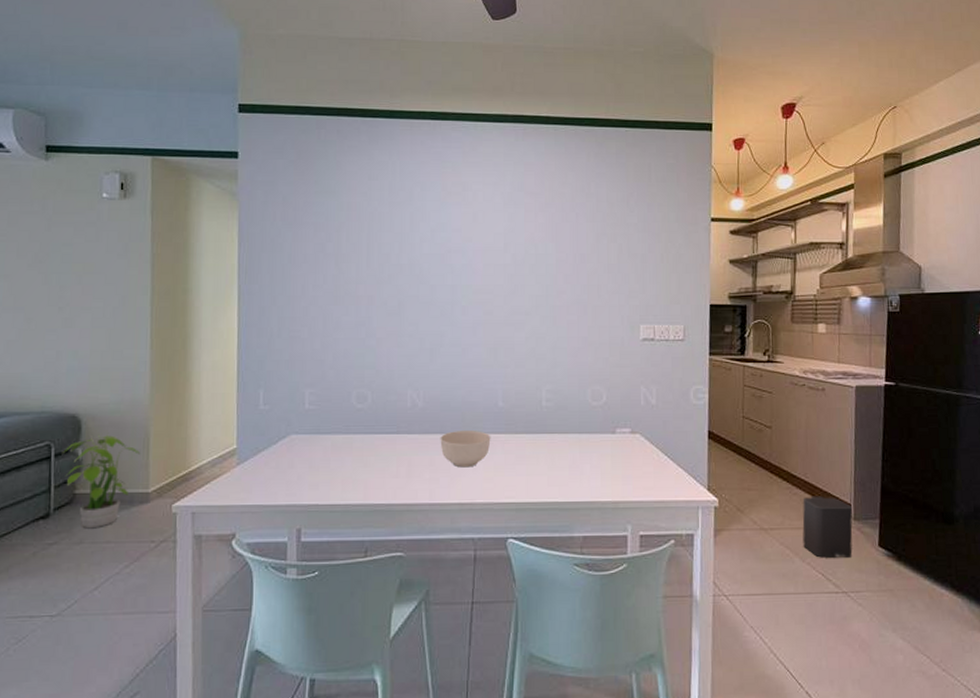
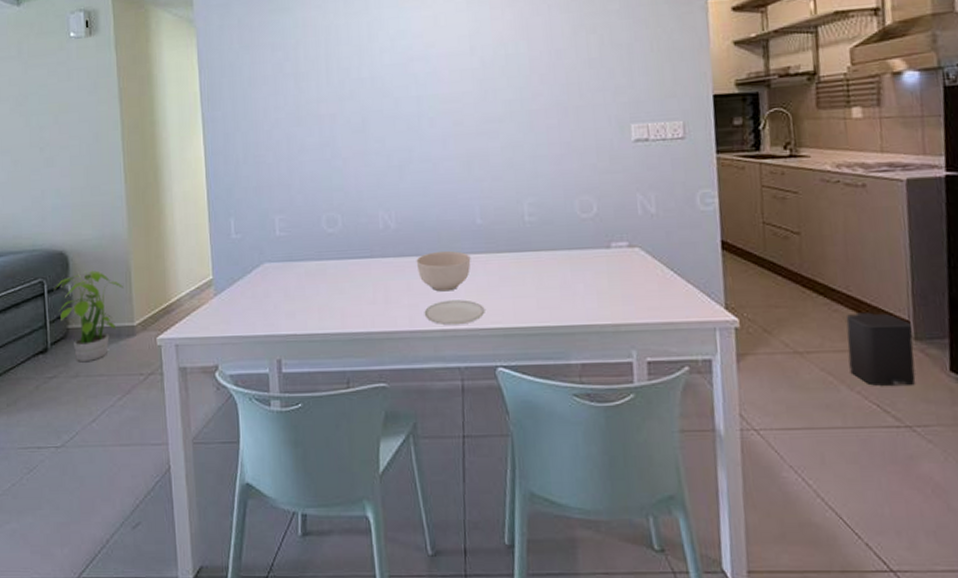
plate: none [444,476,501,499] -> present [424,299,485,326]

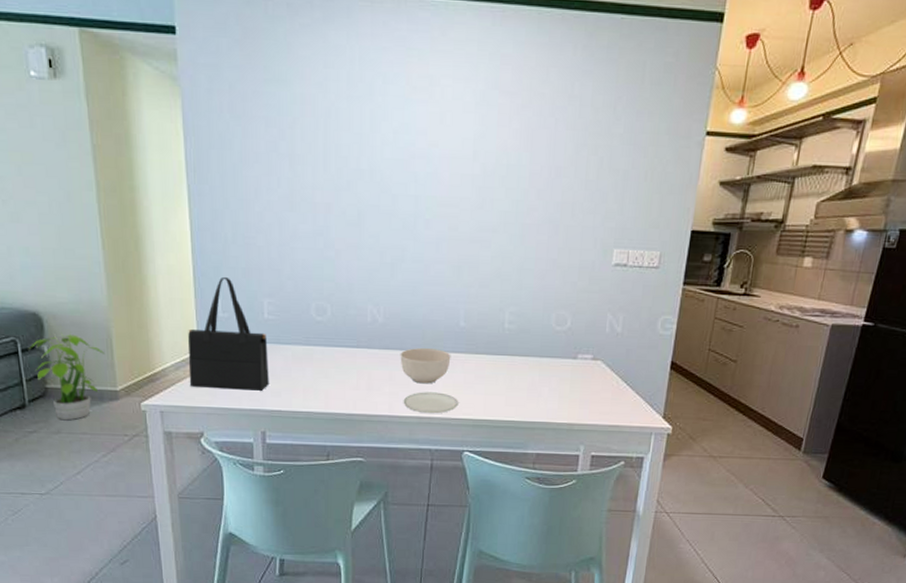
tote bag: none [203,197,283,315] -> present [188,276,269,391]
pedal bin: present [845,312,916,386] -> none [749,429,805,486]

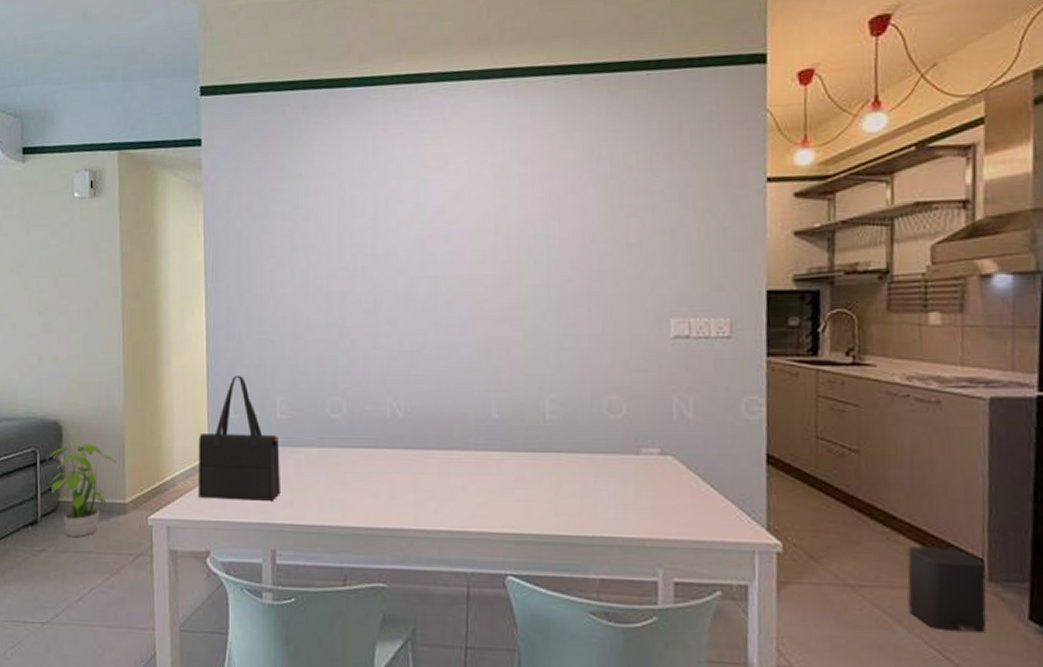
bowl: present [400,348,451,384] -> none [424,447,484,490]
plate: present [403,392,459,414] -> none [430,499,497,527]
pedal bin: none [749,429,805,486] -> present [907,545,987,632]

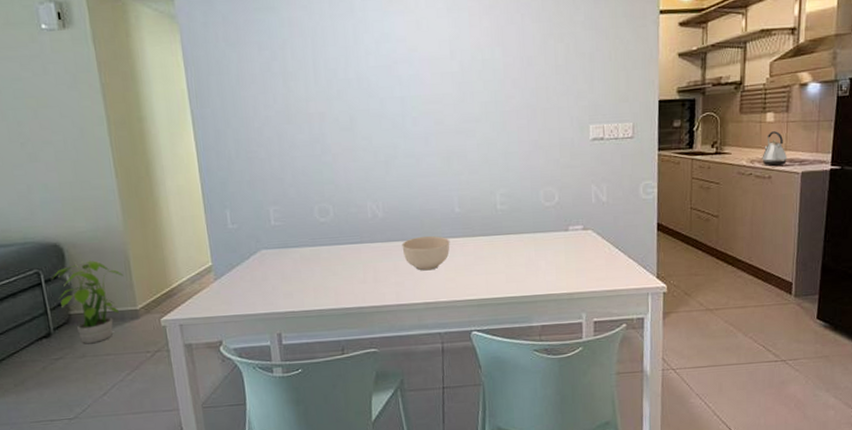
tote bag: present [198,375,280,501] -> none [201,190,281,298]
bowl: none [424,447,484,490] -> present [402,236,450,271]
pedal bin: present [907,545,987,632] -> none [746,277,794,332]
kettle: none [924,338,966,386] -> present [762,131,788,166]

